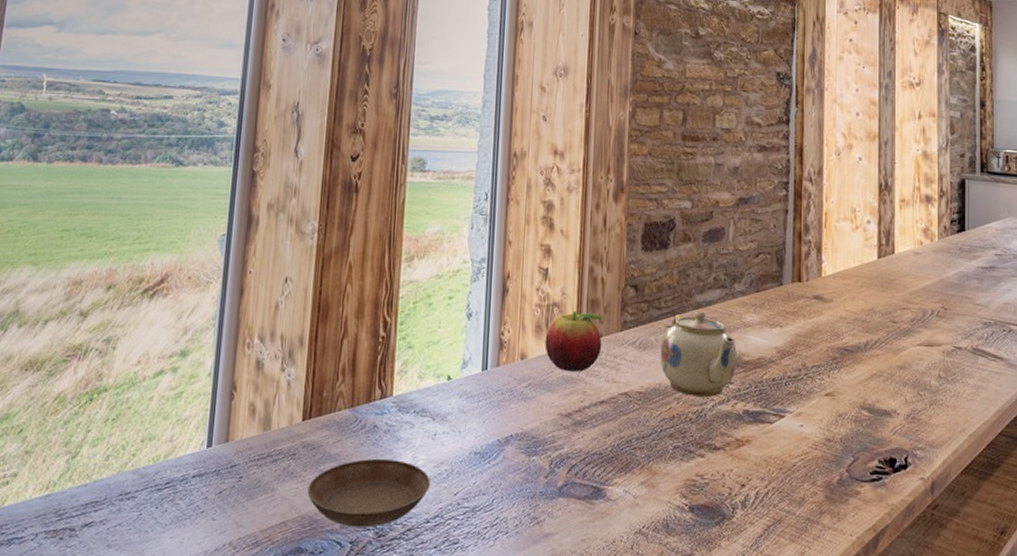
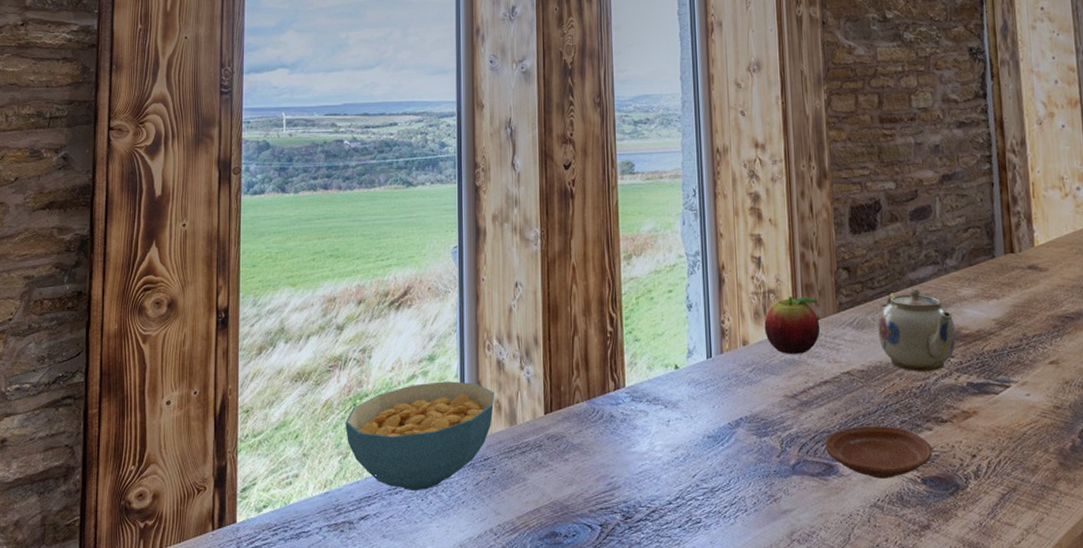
cereal bowl: none [77,379,250,498] -> present [345,381,495,492]
saucer: present [307,458,430,528] -> none [556,446,669,511]
plate: none [595,449,703,505] -> present [825,425,933,479]

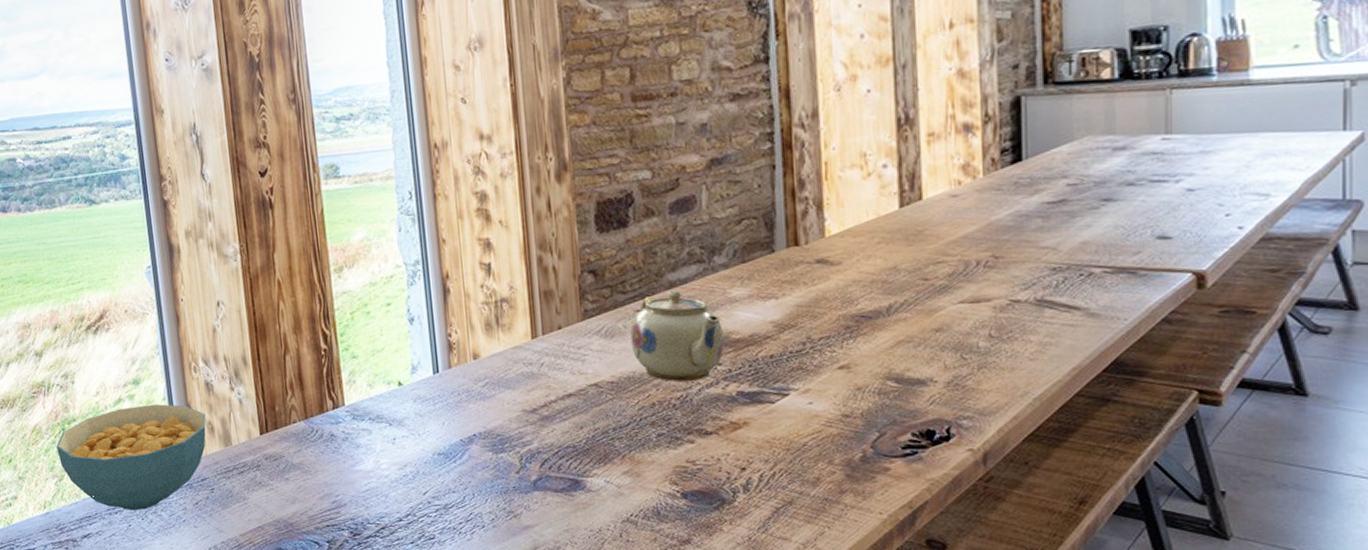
fruit: present [764,296,821,354] -> none [497,304,563,367]
plate: present [825,425,933,479] -> none [570,439,695,494]

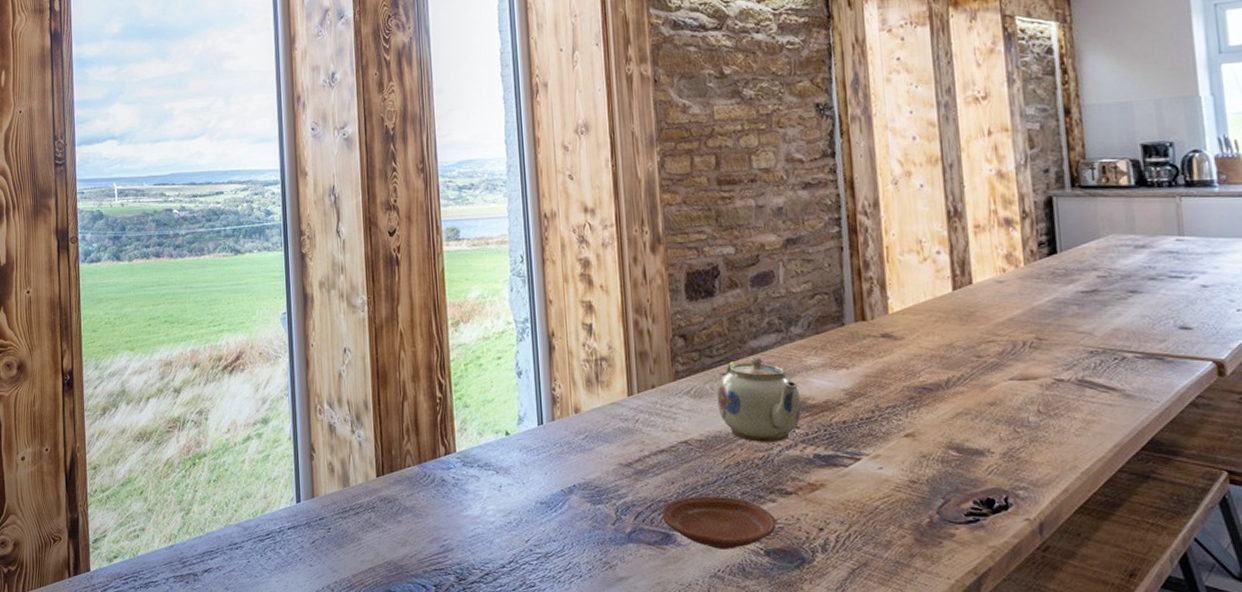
cereal bowl: present [56,404,206,511] -> none [186,443,327,548]
plate: none [570,439,695,494] -> present [662,495,776,549]

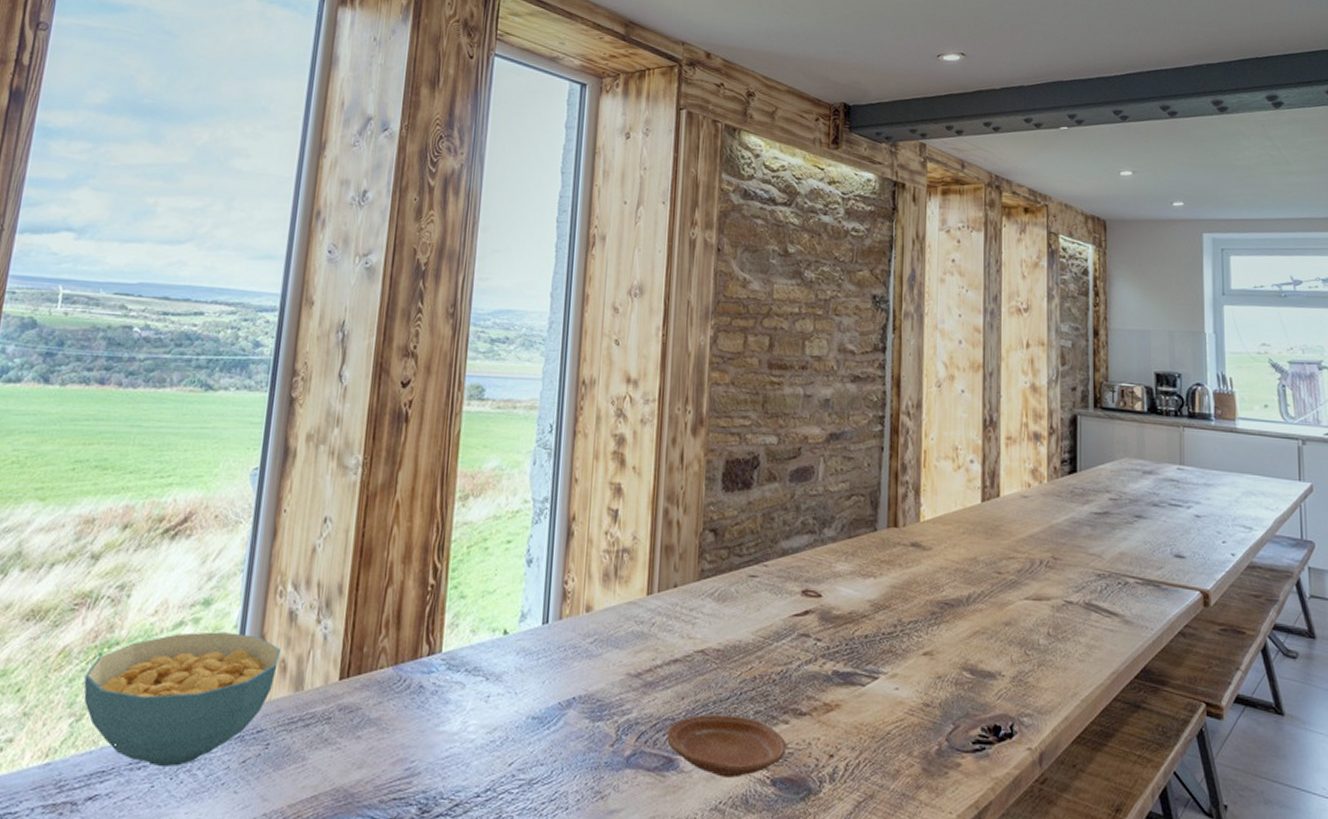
cereal bowl: none [186,443,327,548] -> present [83,632,281,768]
teapot: present [717,357,801,442] -> none [740,559,826,655]

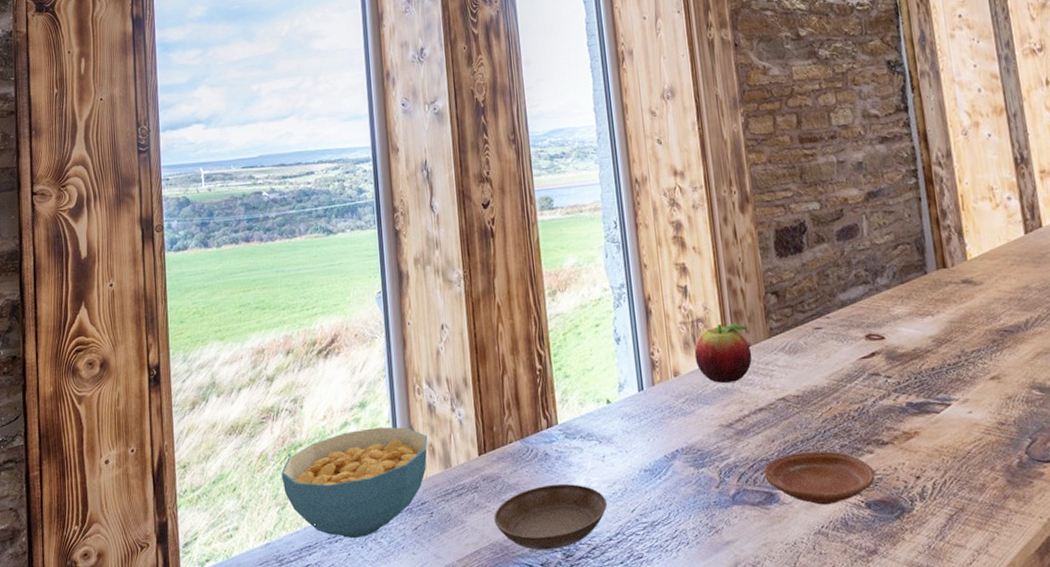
saucer: none [343,723,482,802] -> present [494,483,607,550]
fruit: none [613,557,678,626] -> present [694,323,752,383]

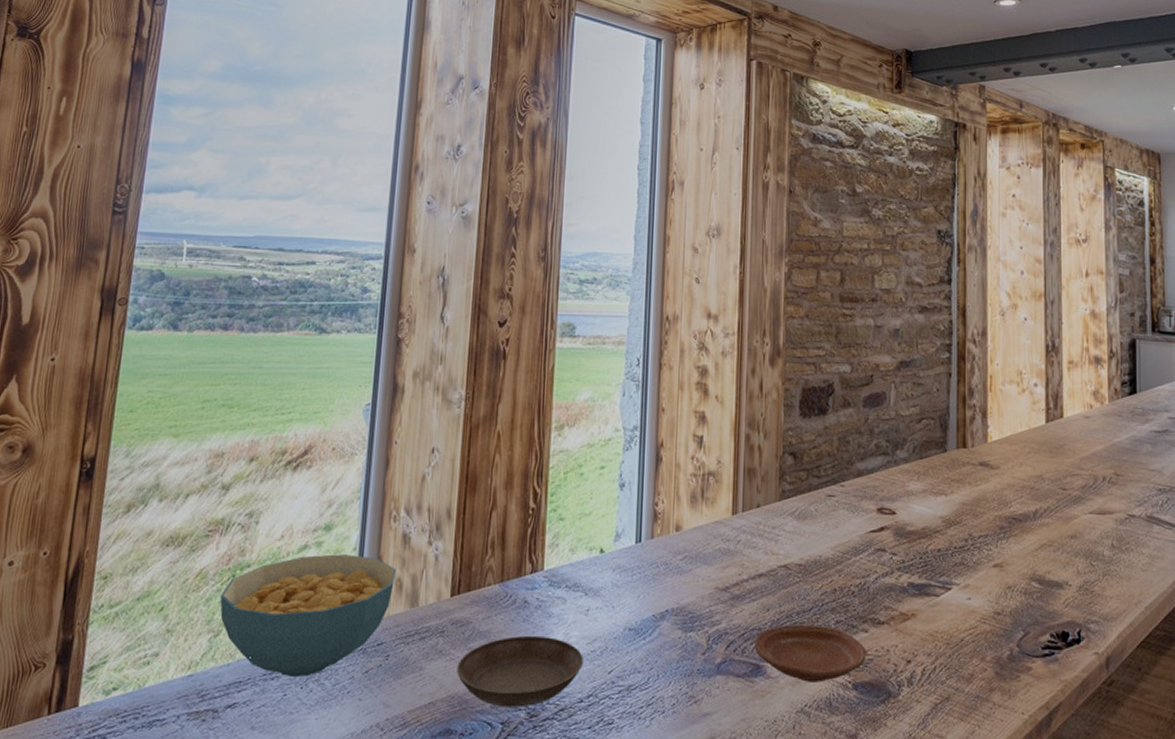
fruit: present [694,323,752,383] -> none [700,480,761,543]

